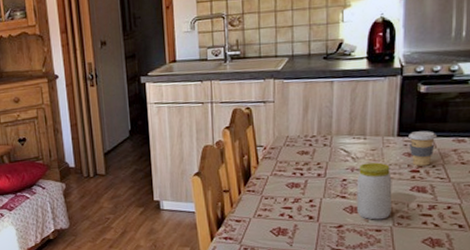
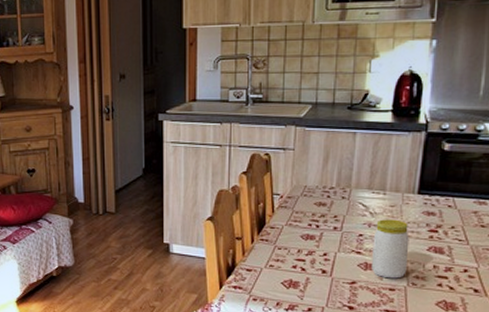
coffee cup: present [408,131,436,166] -> none [429,190,457,226]

